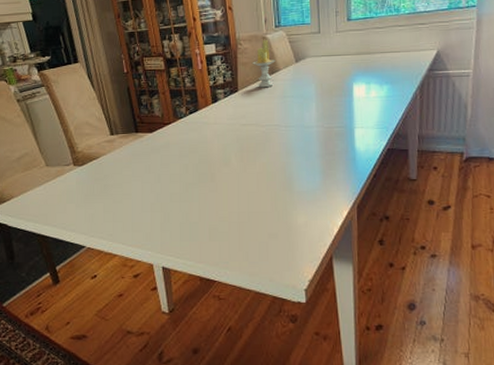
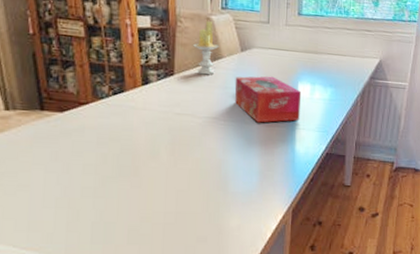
tissue box: none [292,81,358,126] -> present [234,76,302,123]

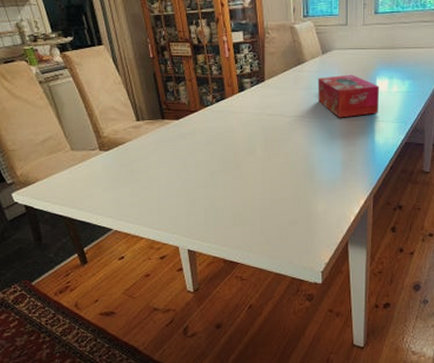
candle: present [192,21,219,75] -> none [279,30,302,79]

